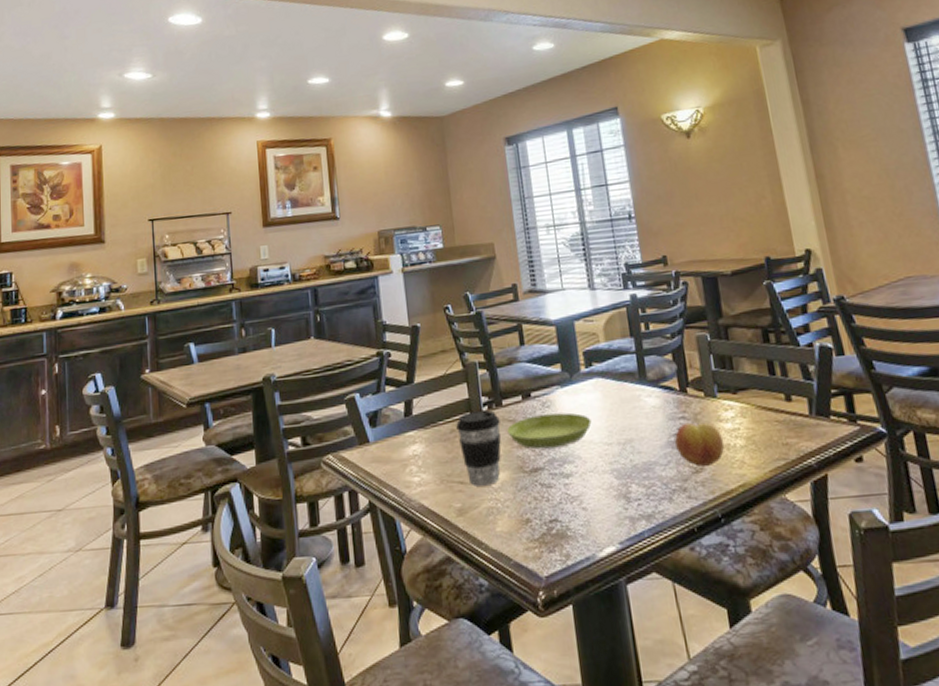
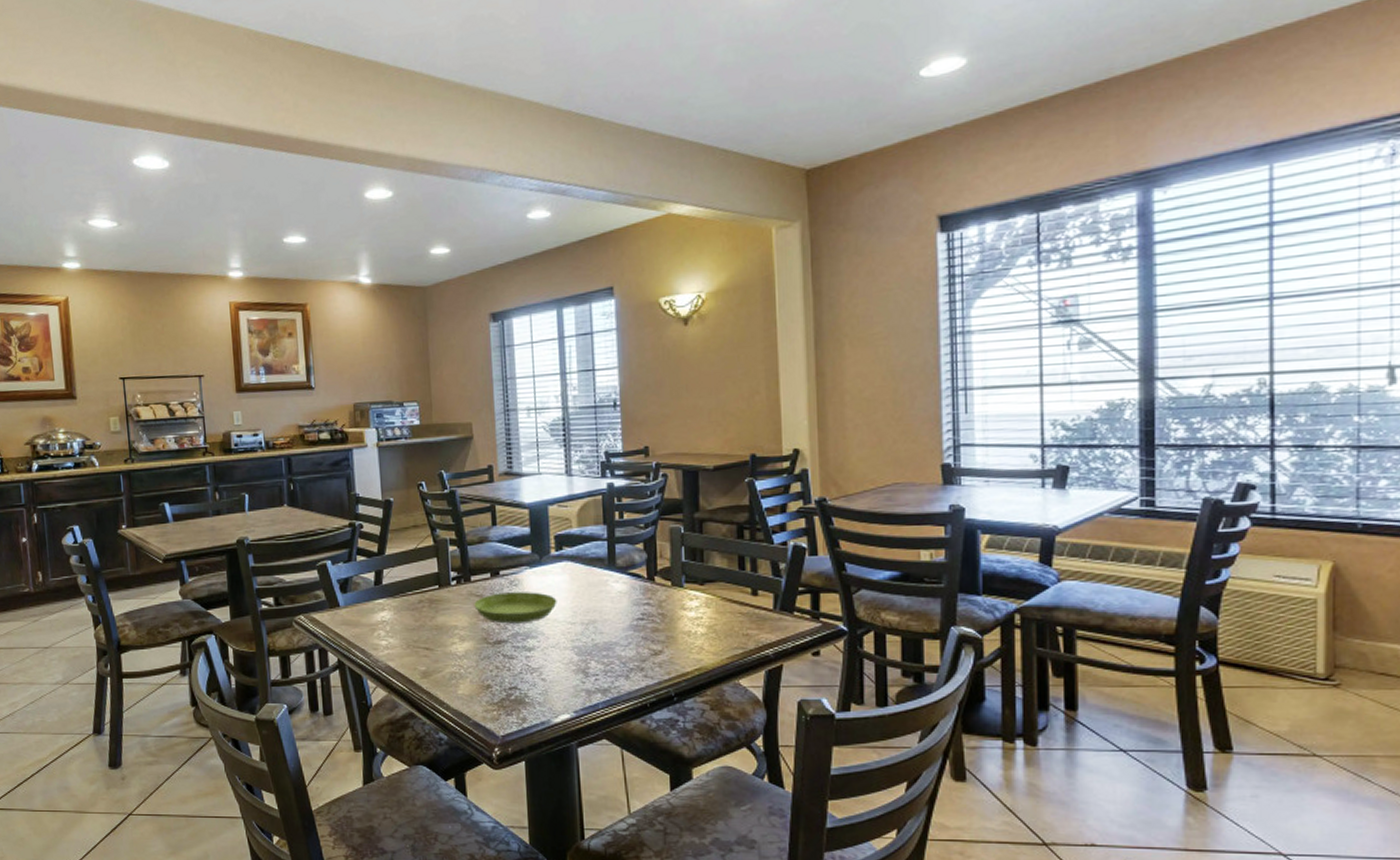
coffee cup: present [456,409,502,487] -> none [424,584,468,653]
fruit: present [674,422,725,468] -> none [638,608,686,651]

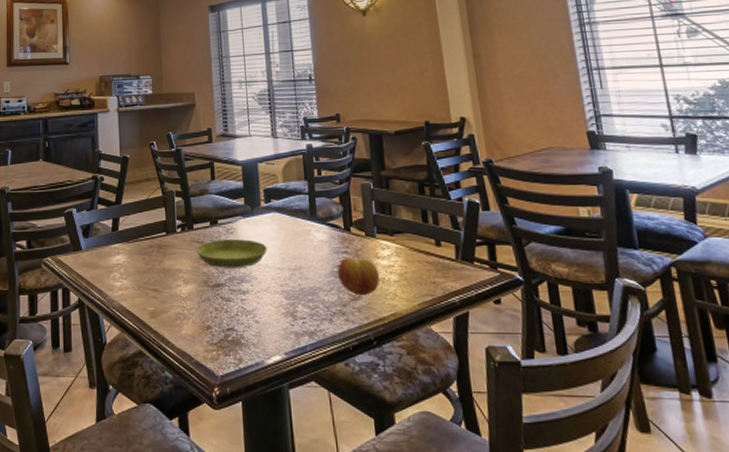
fruit: none [638,608,686,651] -> present [338,256,380,296]

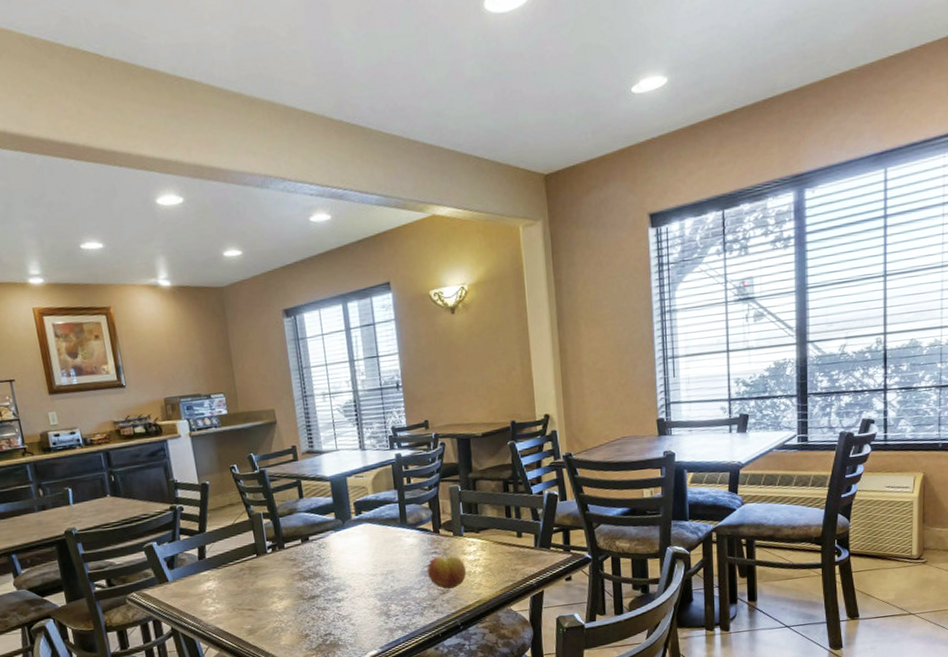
saucer: present [196,239,268,268] -> none [289,551,360,581]

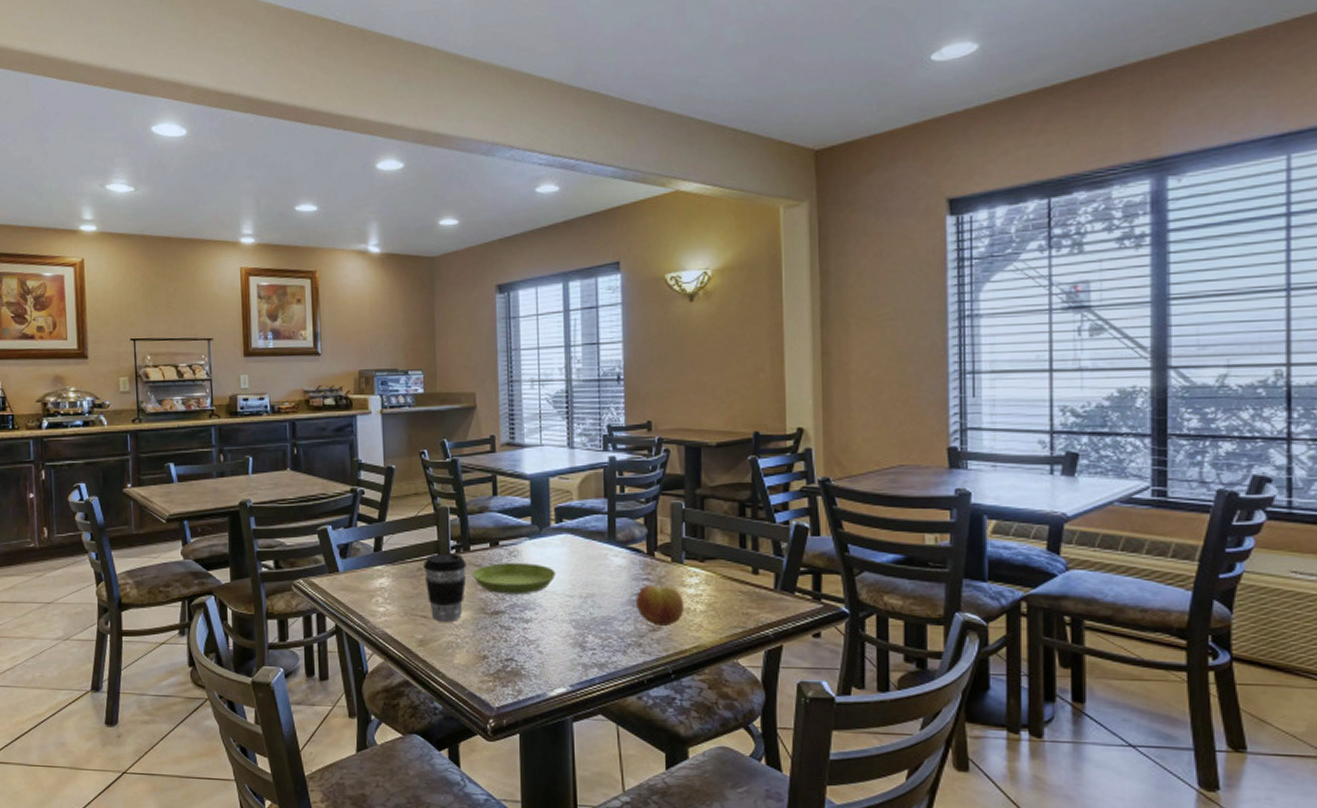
coffee cup: none [244,551,284,612] -> present [423,552,467,622]
saucer: none [289,551,360,581] -> present [472,563,556,595]

